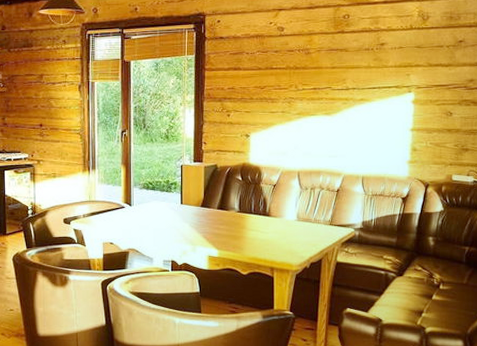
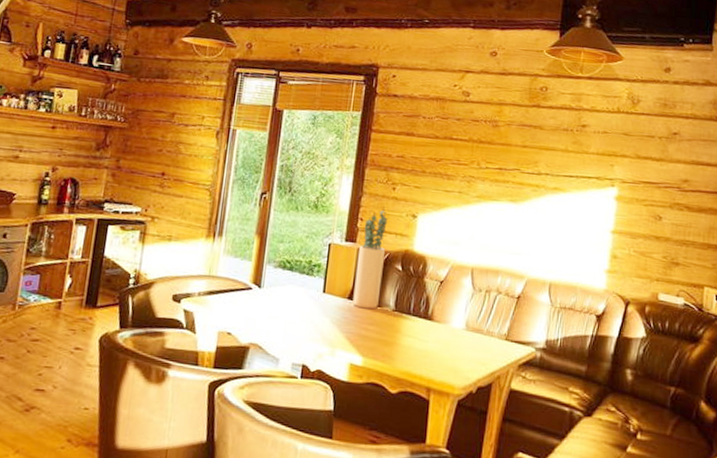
vase: none [205,130,227,213] -> present [352,205,388,310]

